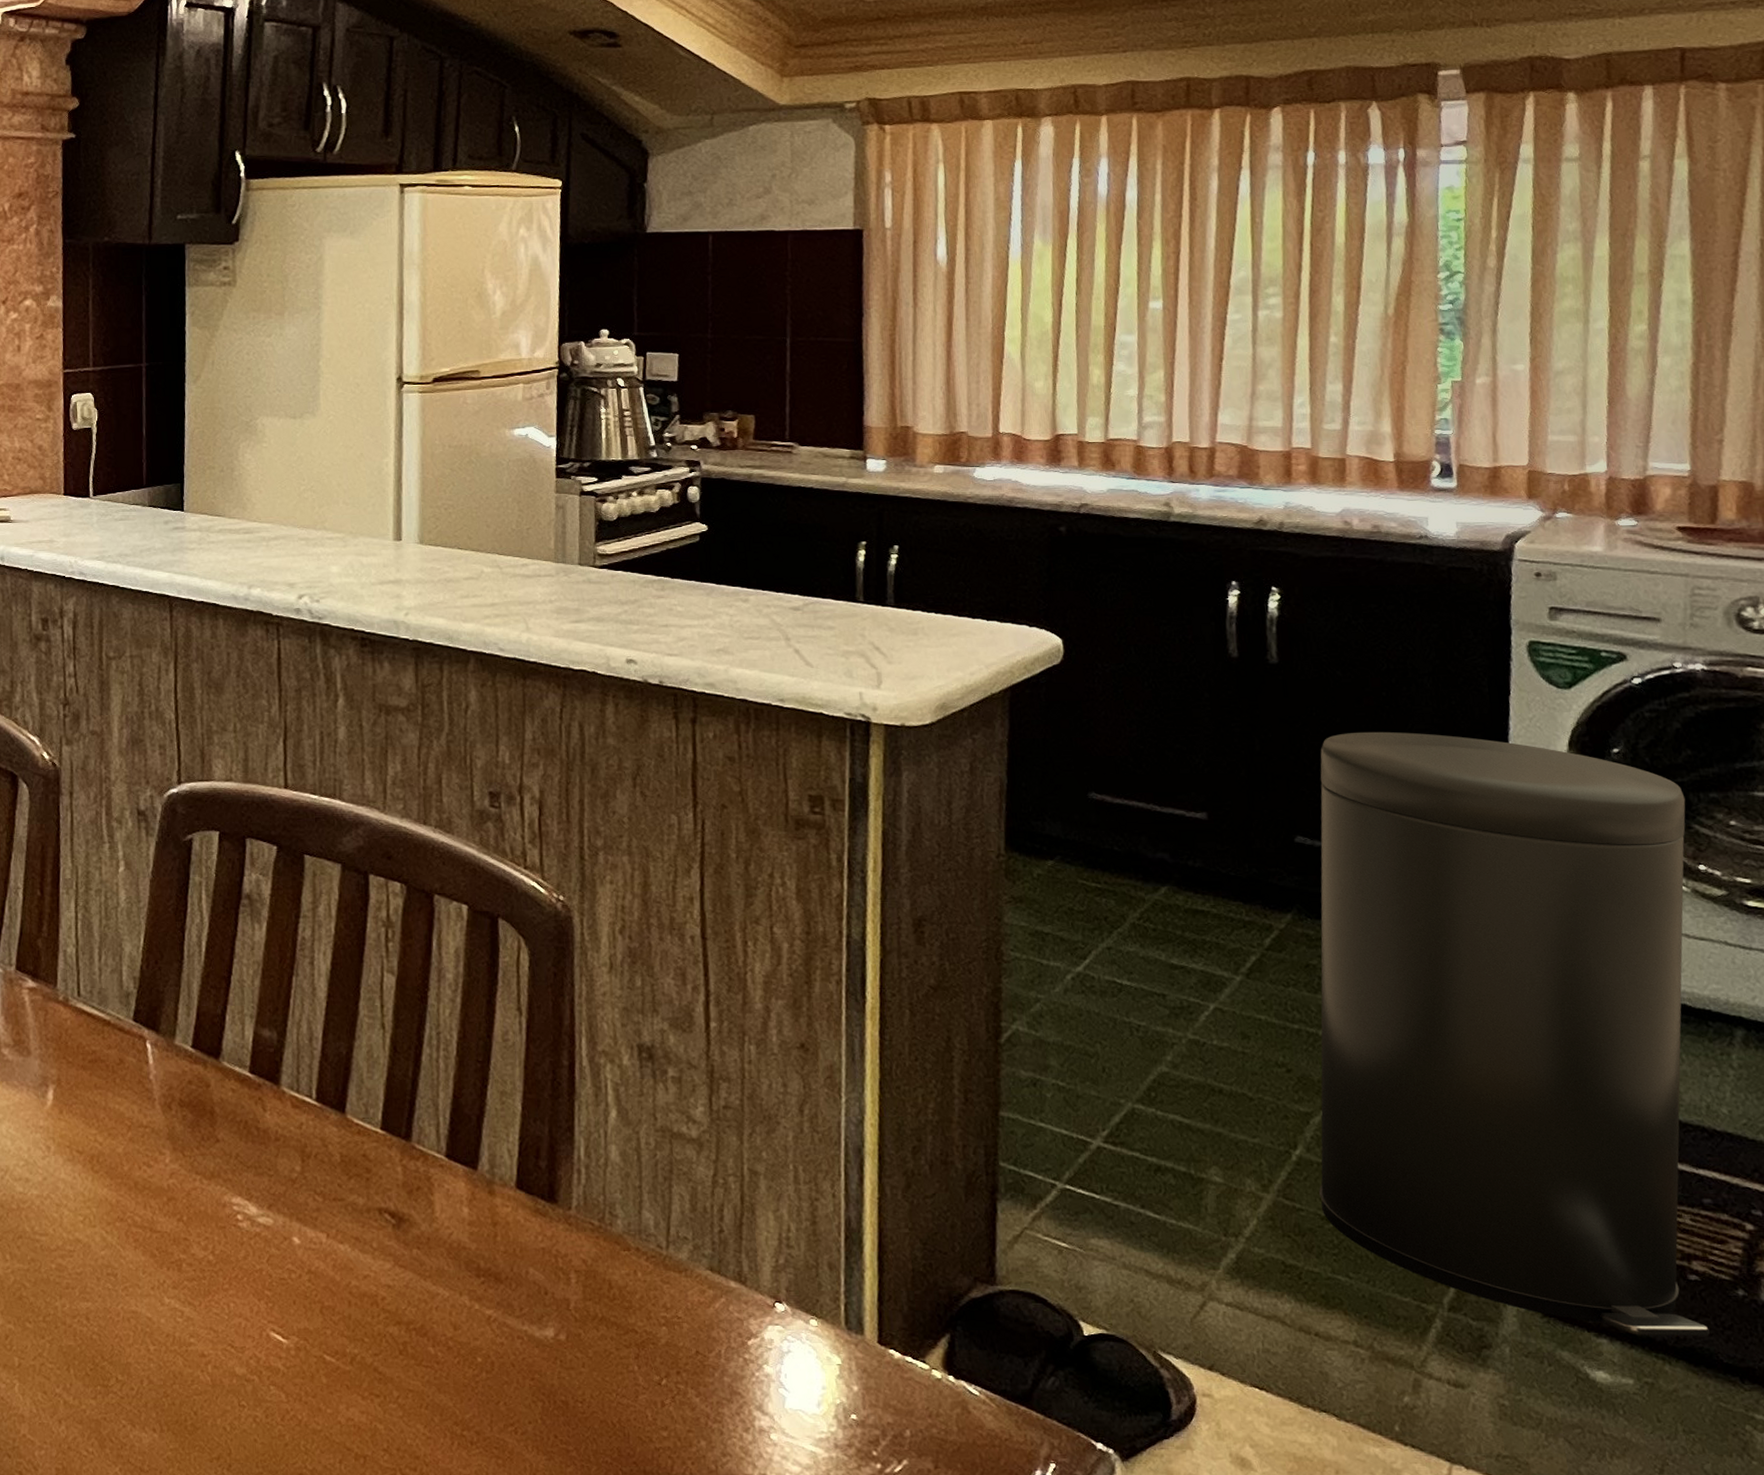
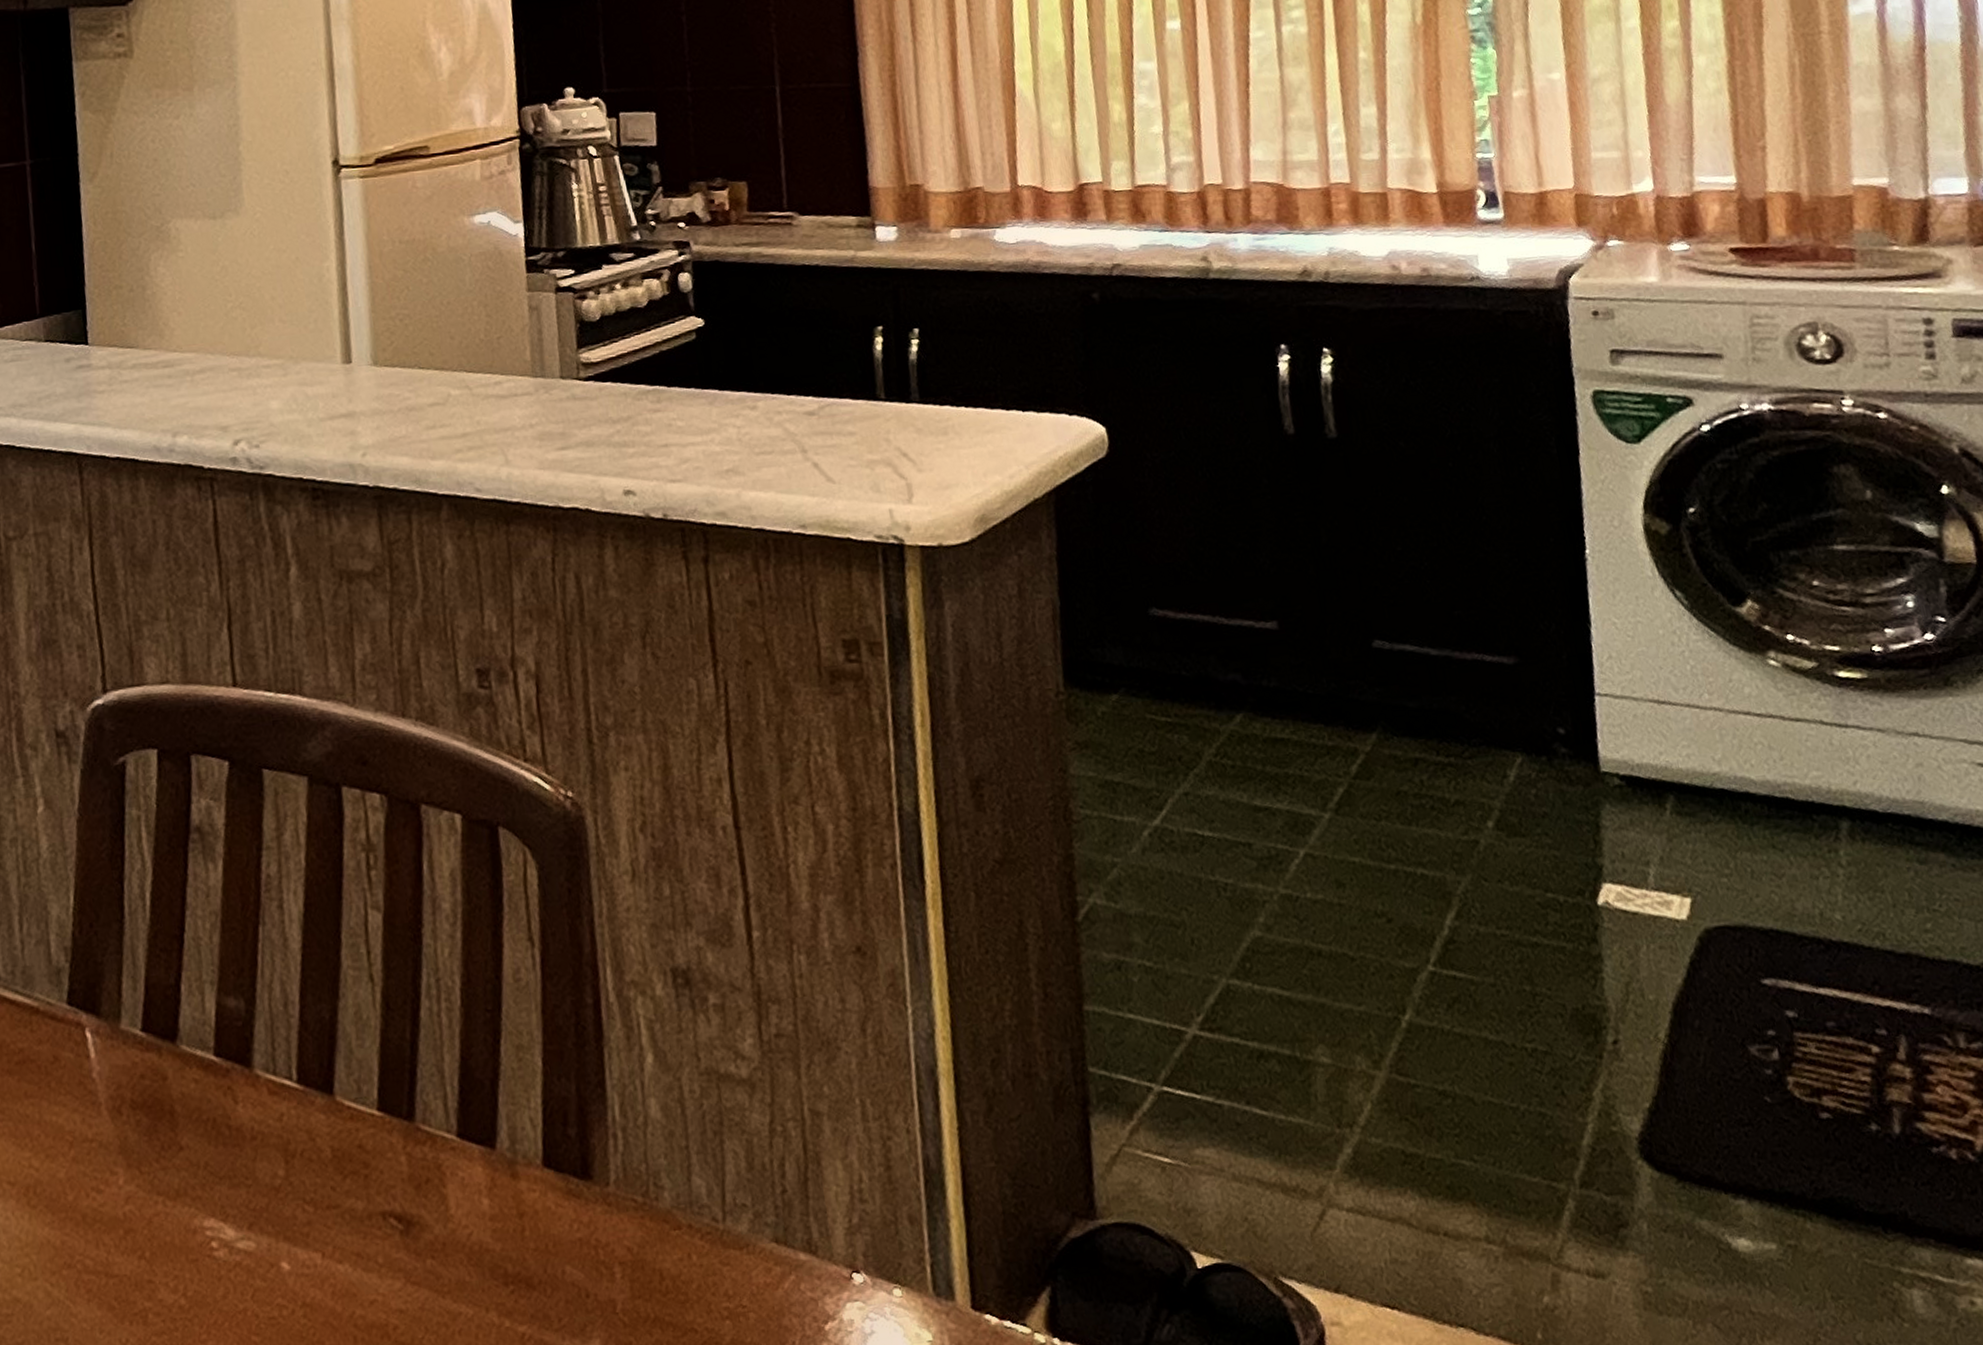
pedal bin: present [1319,731,1710,1337] -> none [1390,507,1848,1192]

